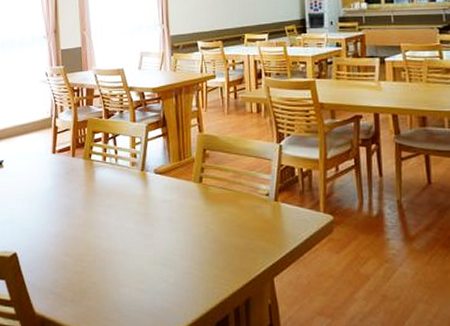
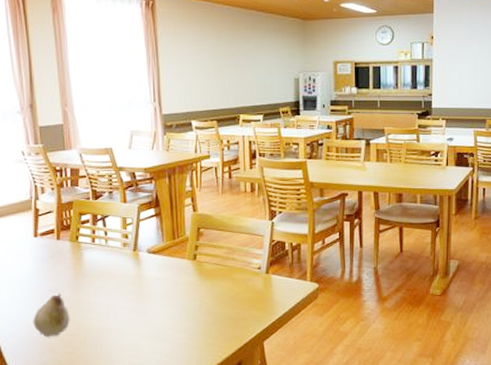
fruit: none [48,210,81,254] -> present [33,293,70,337]

